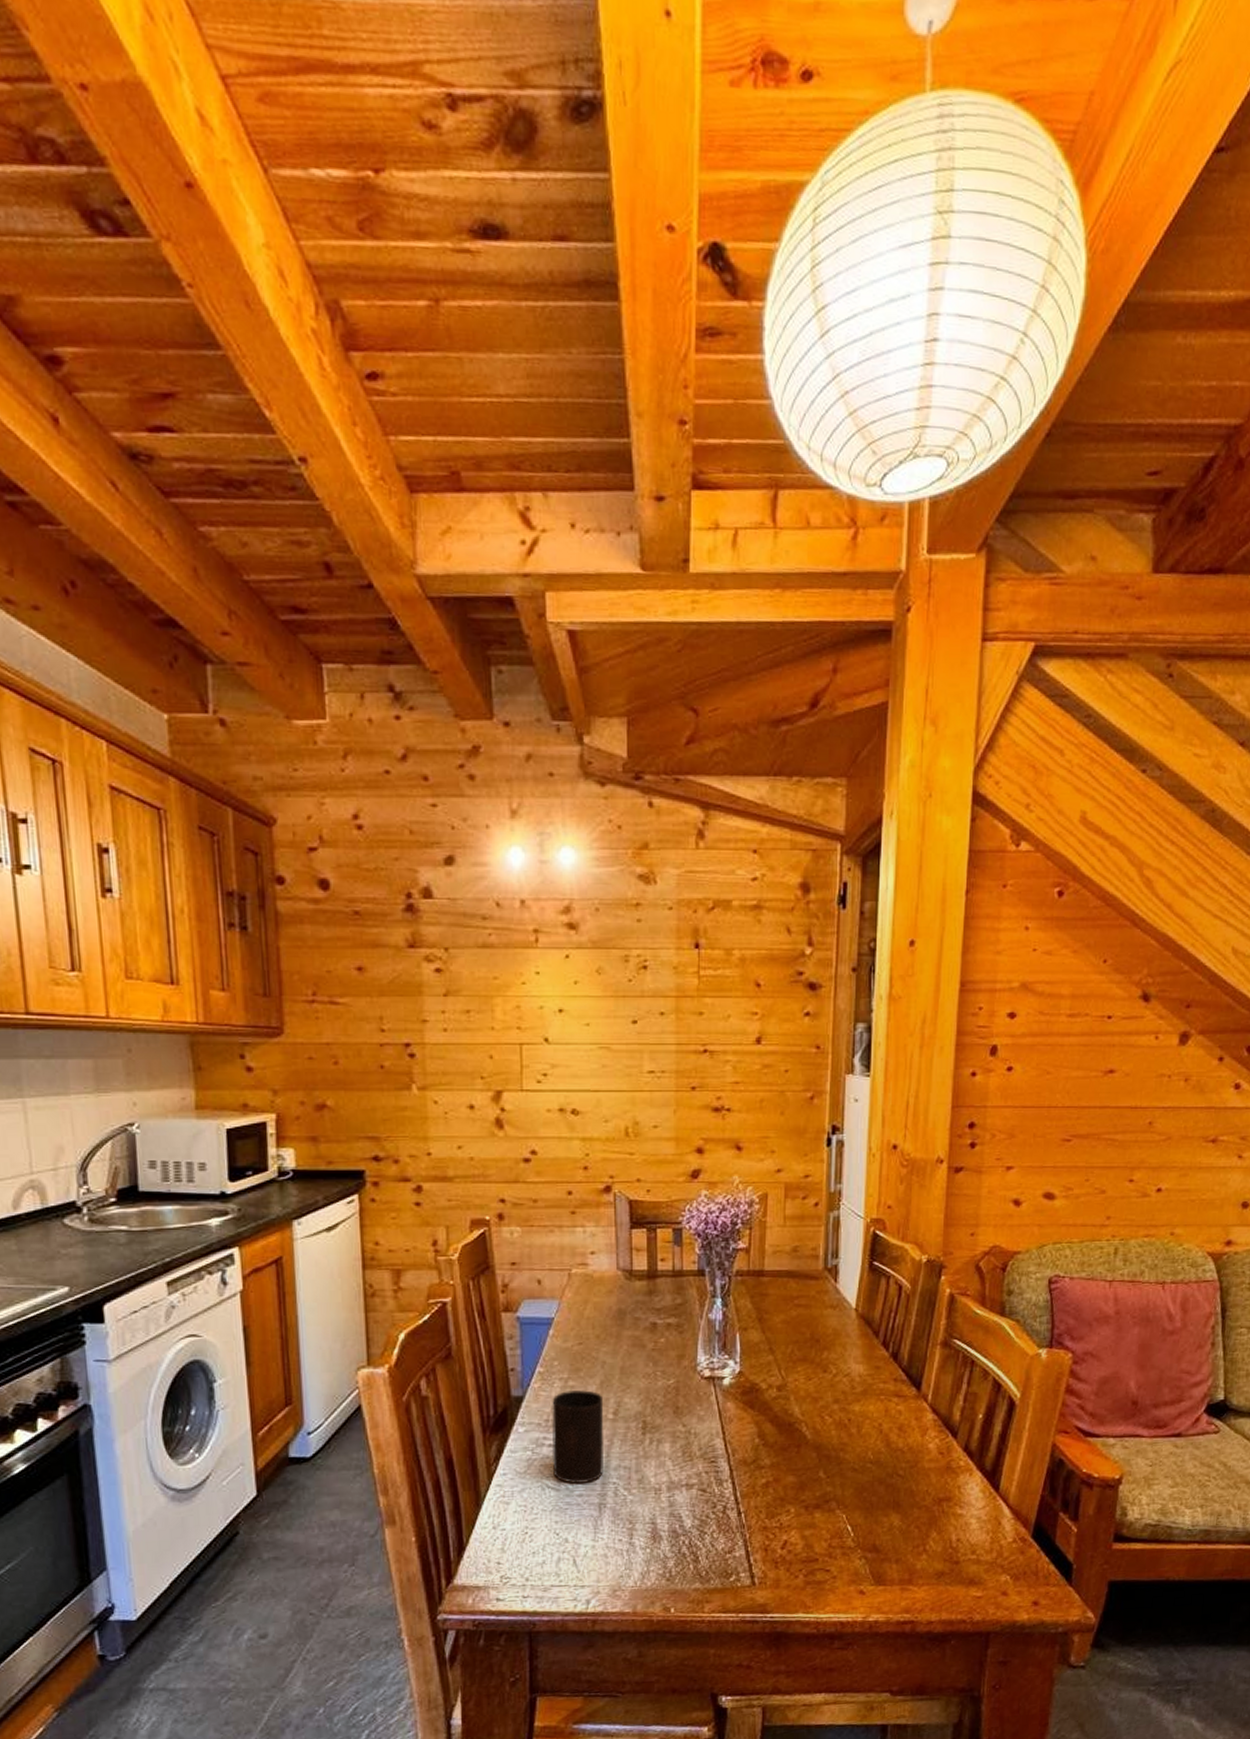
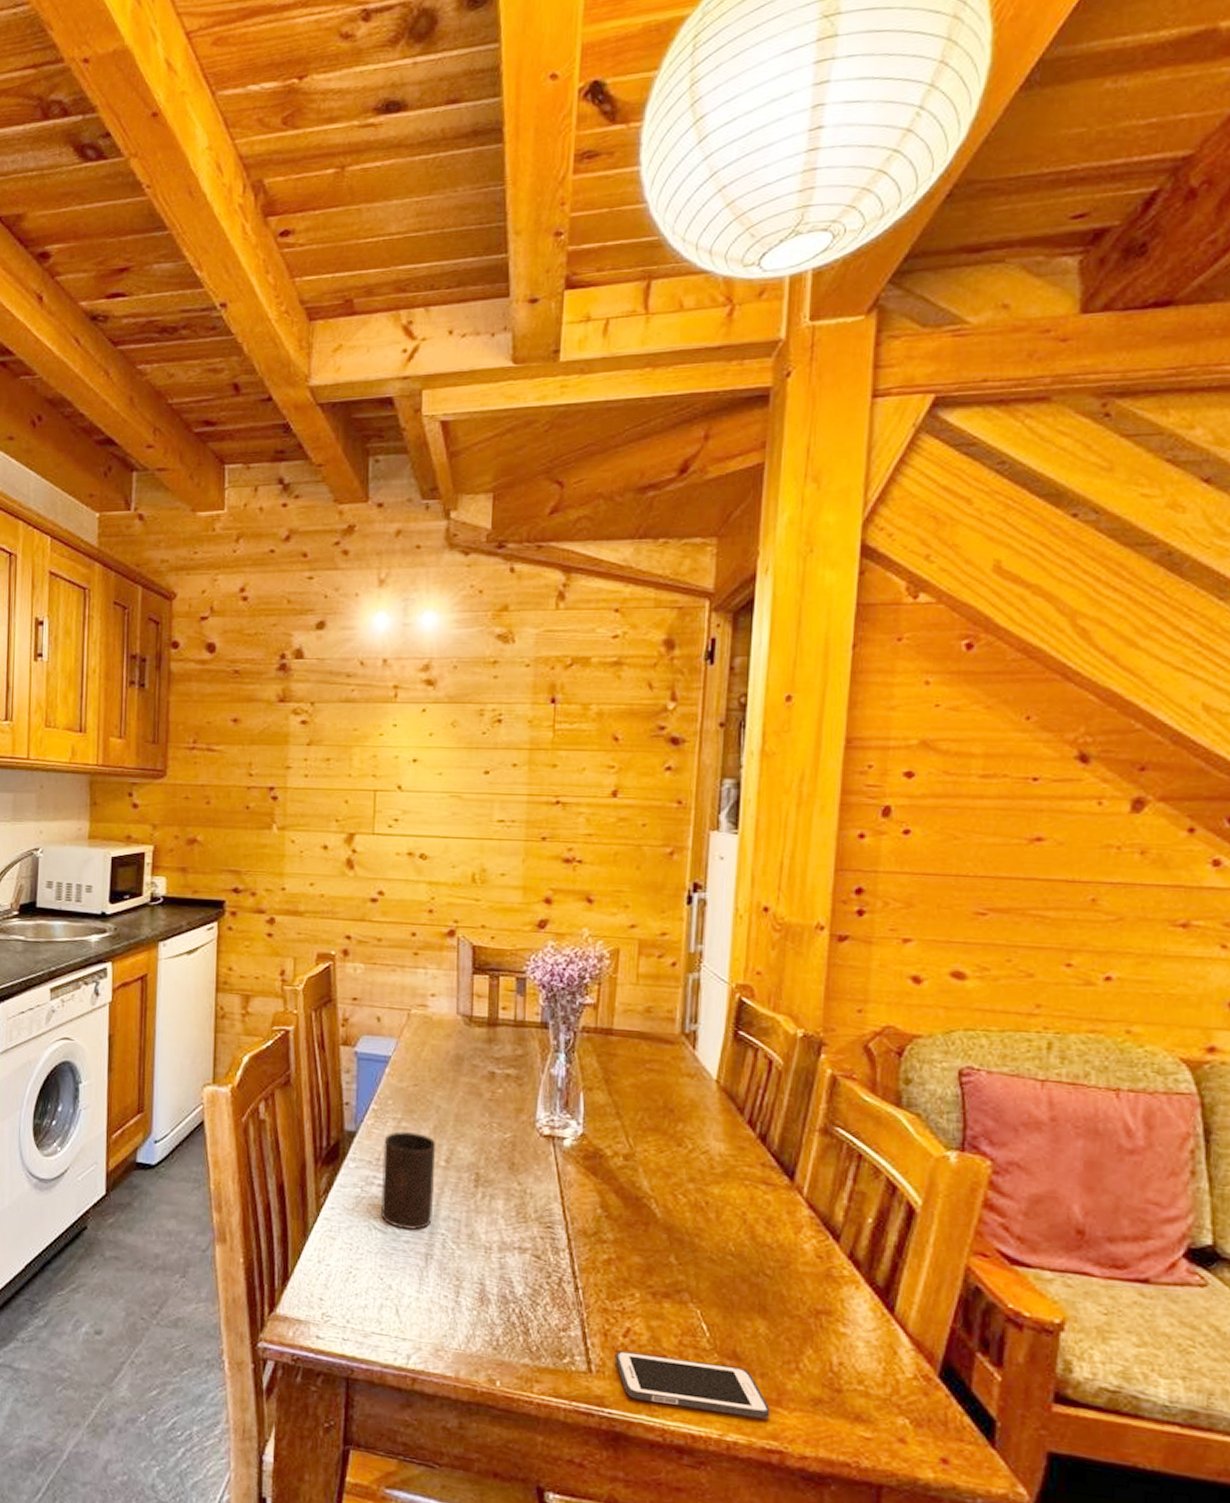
cell phone: none [775,1557,904,1601] -> present [616,1351,771,1419]

